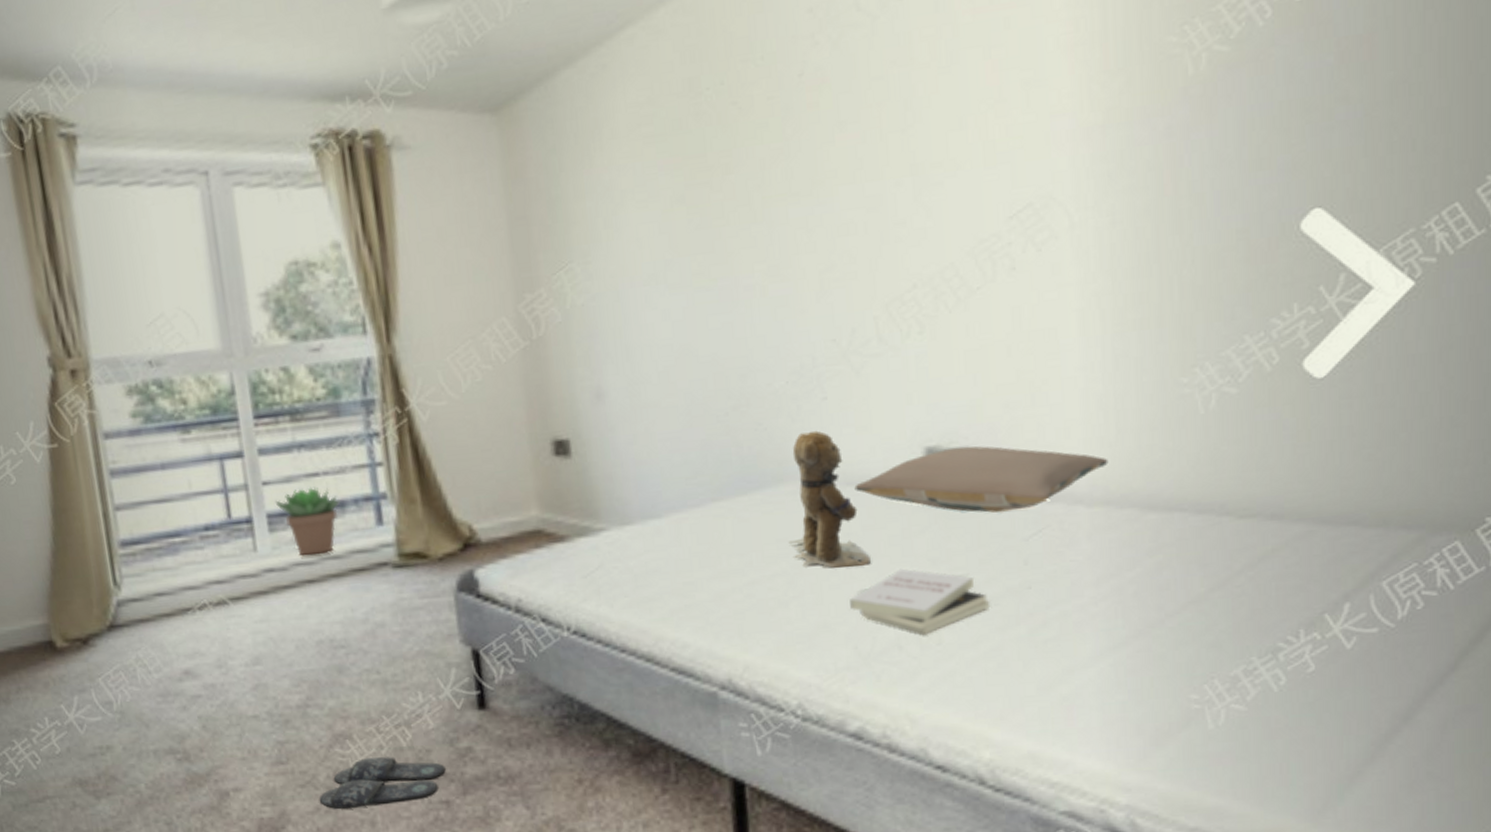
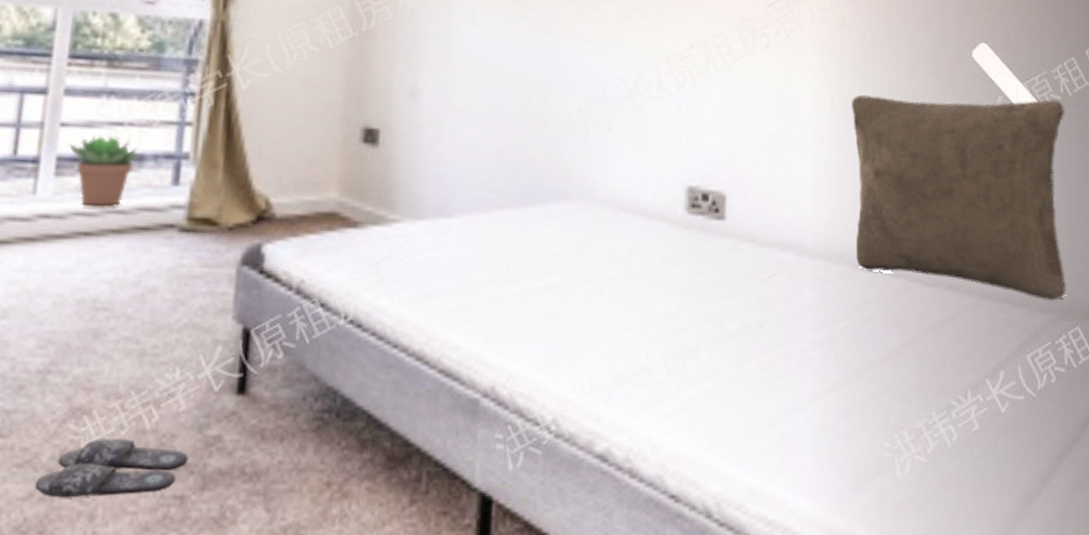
teddy bear: present [788,430,871,569] -> none [563,156,633,288]
books: present [850,568,991,634] -> none [610,295,729,361]
pillow: present [854,446,1109,513] -> none [626,190,830,254]
pillow: none [1130,262,1443,516] -> present [852,95,1067,301]

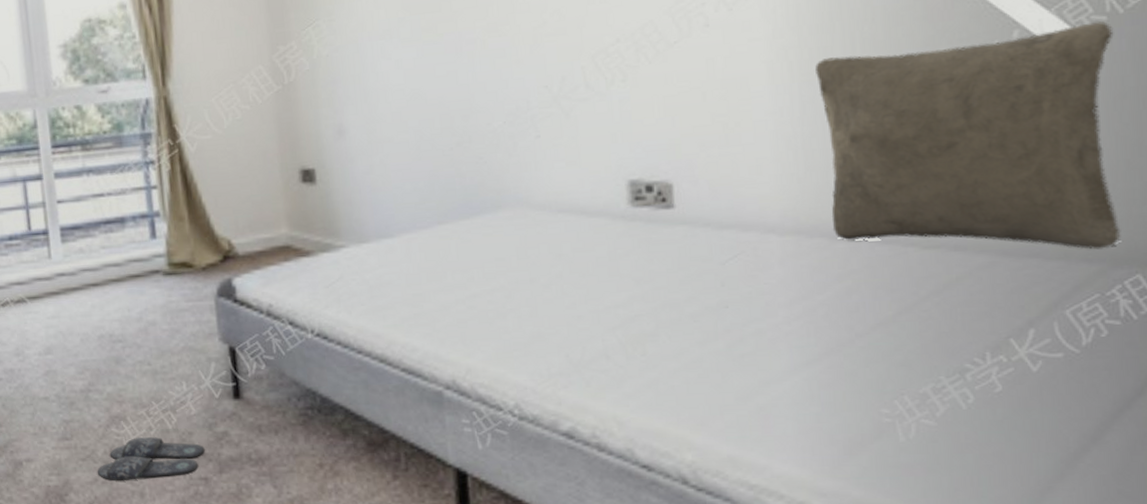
succulent plant: present [69,135,138,206] -> none [67,205,120,263]

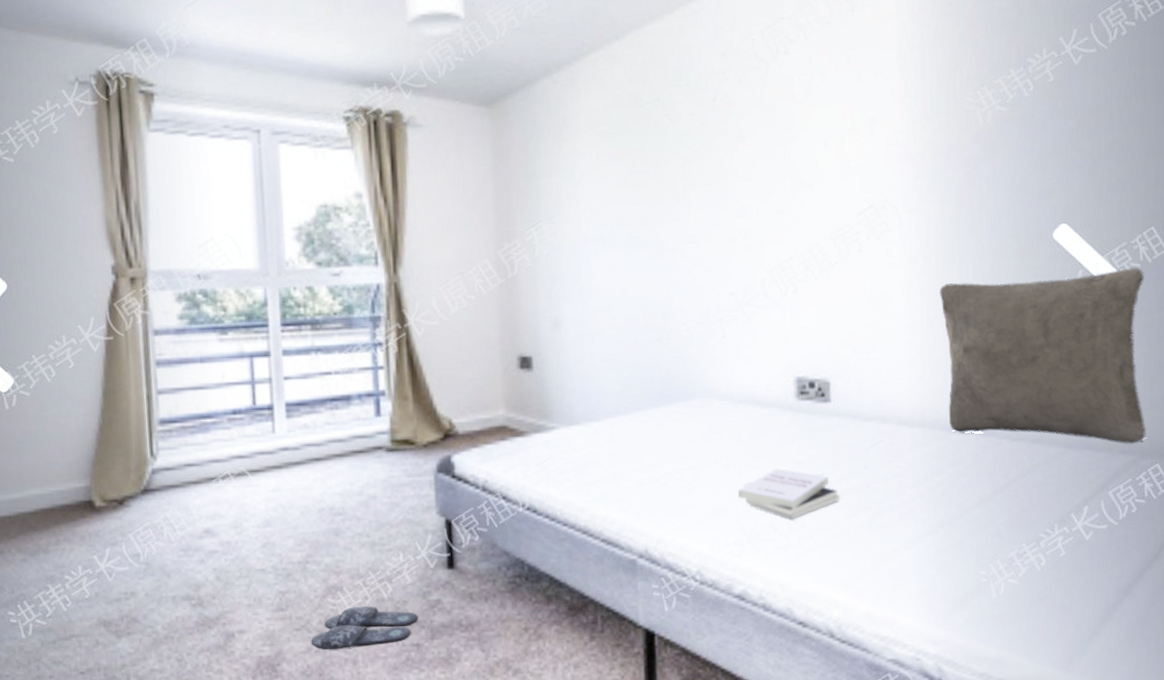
books: none [561,286,691,346] -> present [738,468,840,519]

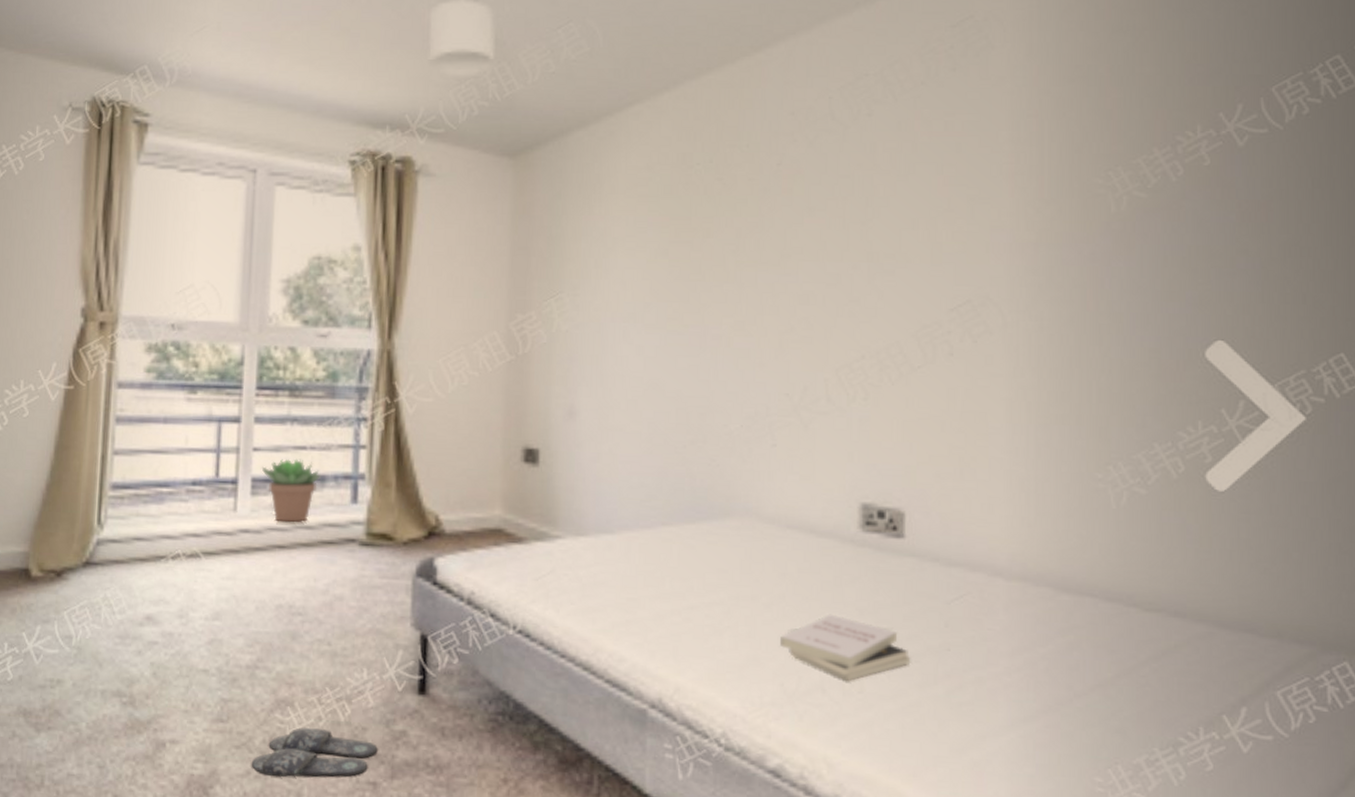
succulent plant: none [293,383,346,438] -> present [261,458,321,522]
pillow: present [940,267,1147,444] -> none [1052,402,1331,632]

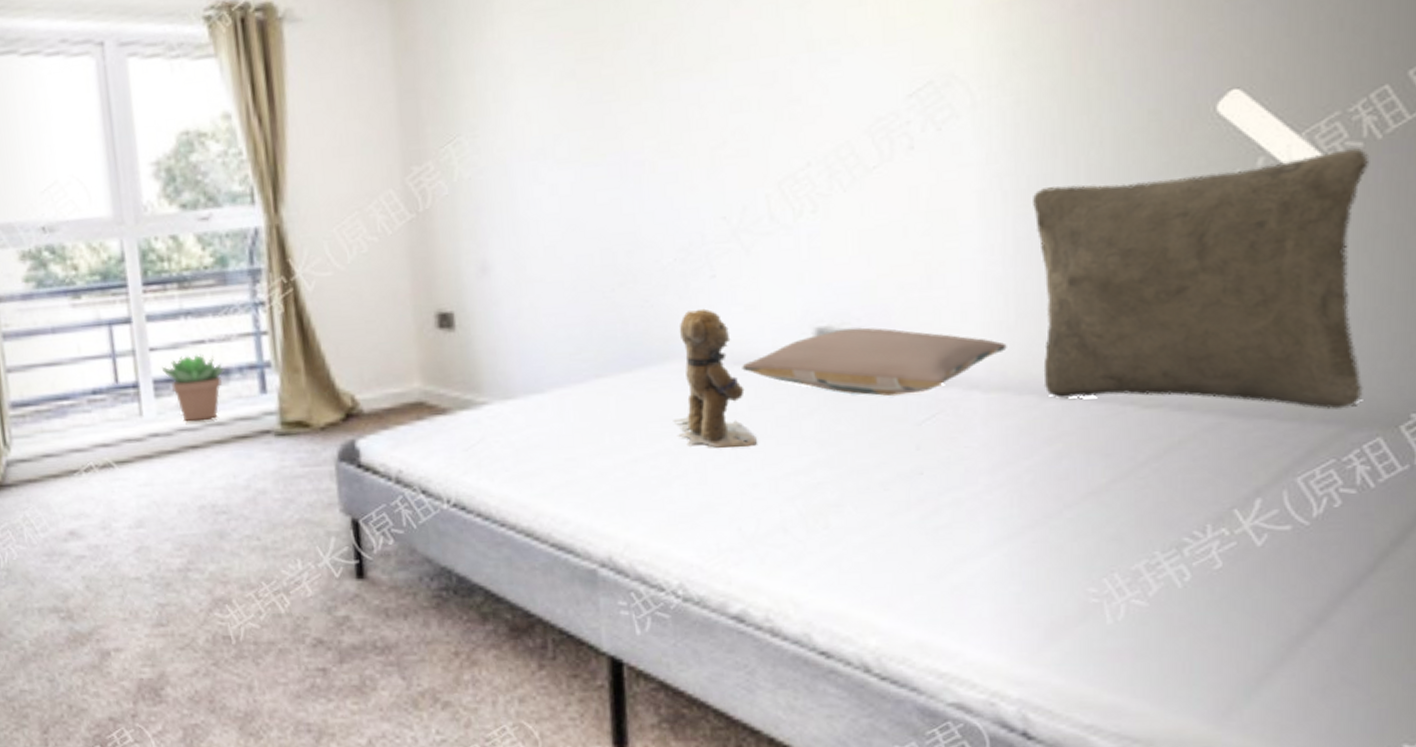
slippers: present [251,727,378,777] -> none [197,622,323,672]
teddy bear: none [728,473,803,606] -> present [673,308,757,448]
books: present [780,613,911,681] -> none [734,450,880,518]
pillow: none [794,507,1027,574] -> present [742,327,1007,396]
pillow: none [1052,402,1331,632] -> present [1033,147,1370,410]

